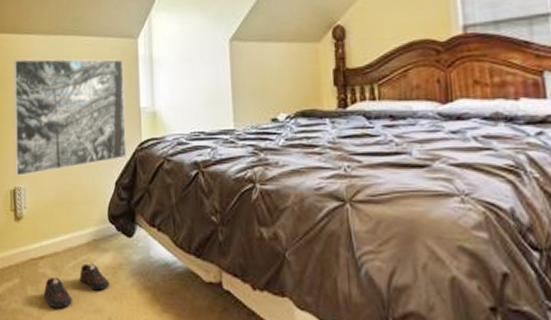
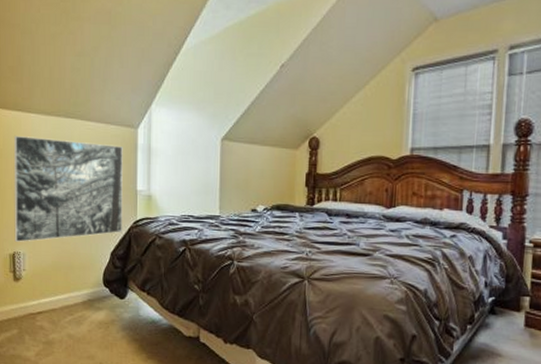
shoe: present [43,263,110,309] -> none [40,319,102,355]

